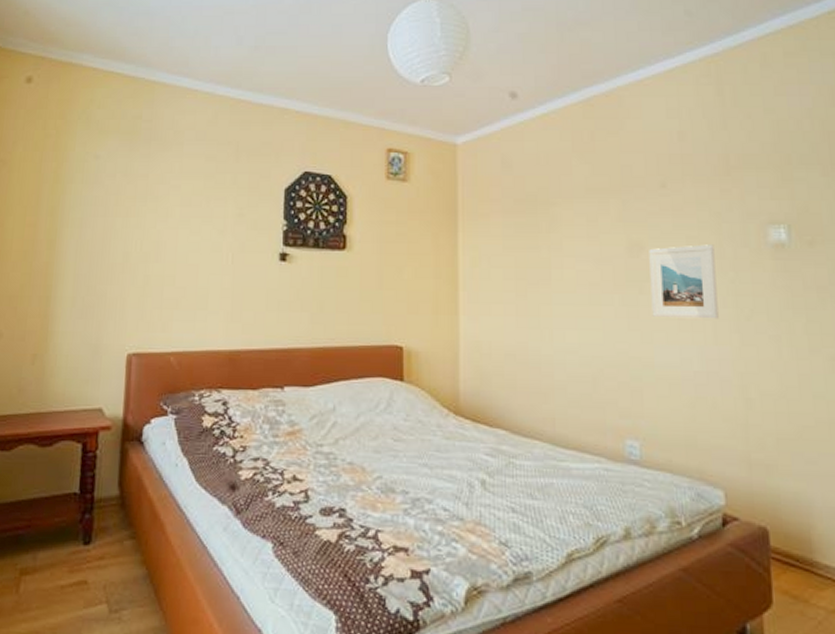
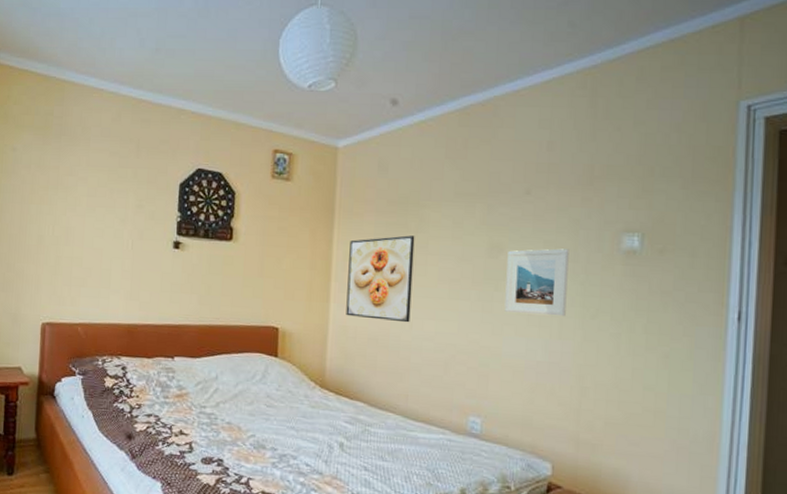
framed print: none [477,236,550,334] -> present [346,235,415,323]

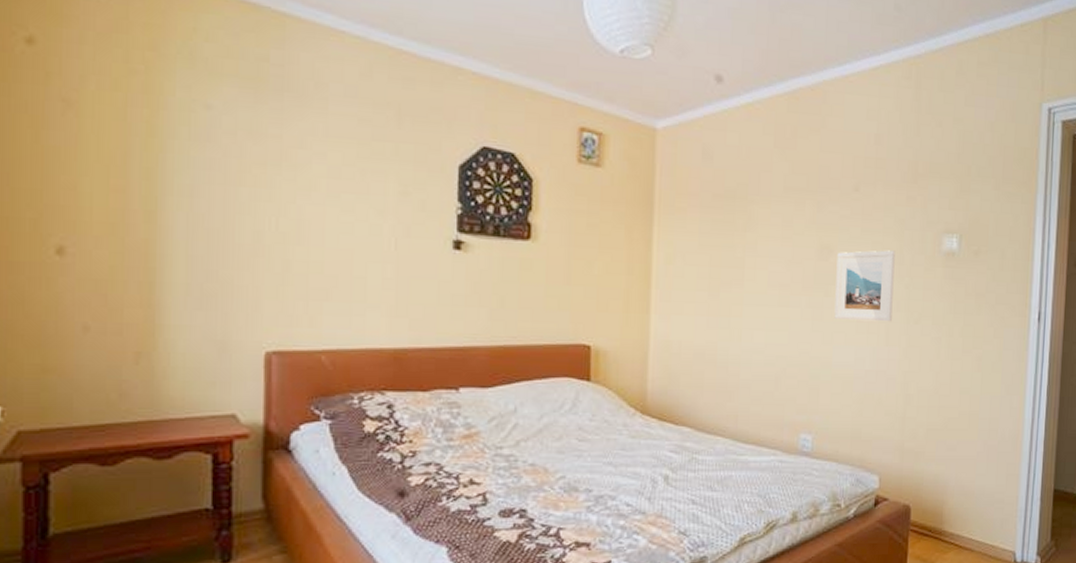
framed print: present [346,235,415,323] -> none [669,235,743,334]

